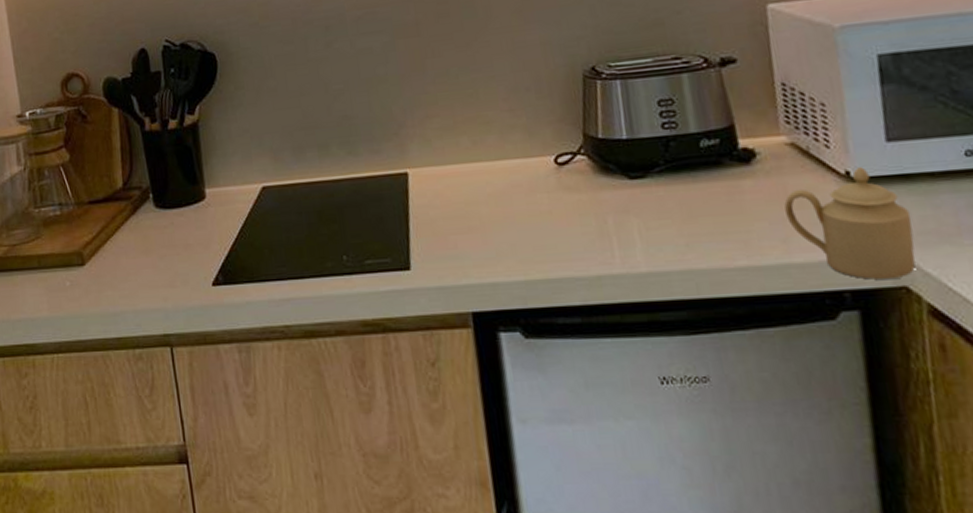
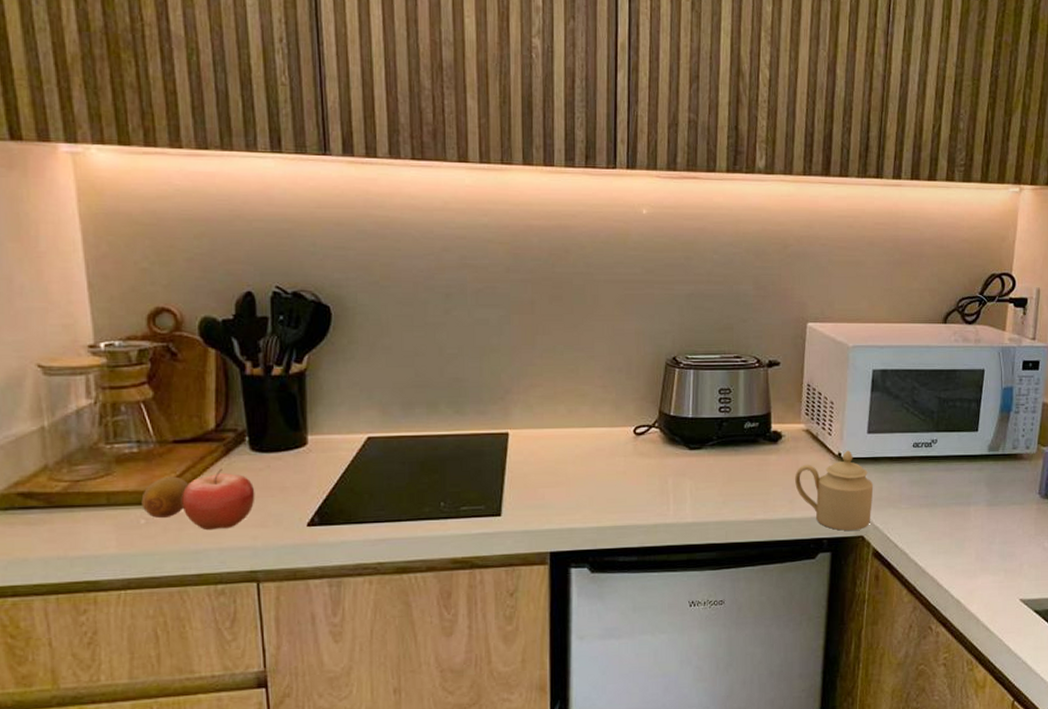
fruit: none [66,237,104,281] -> present [141,476,189,519]
fruit: none [99,227,163,292] -> present [182,468,255,531]

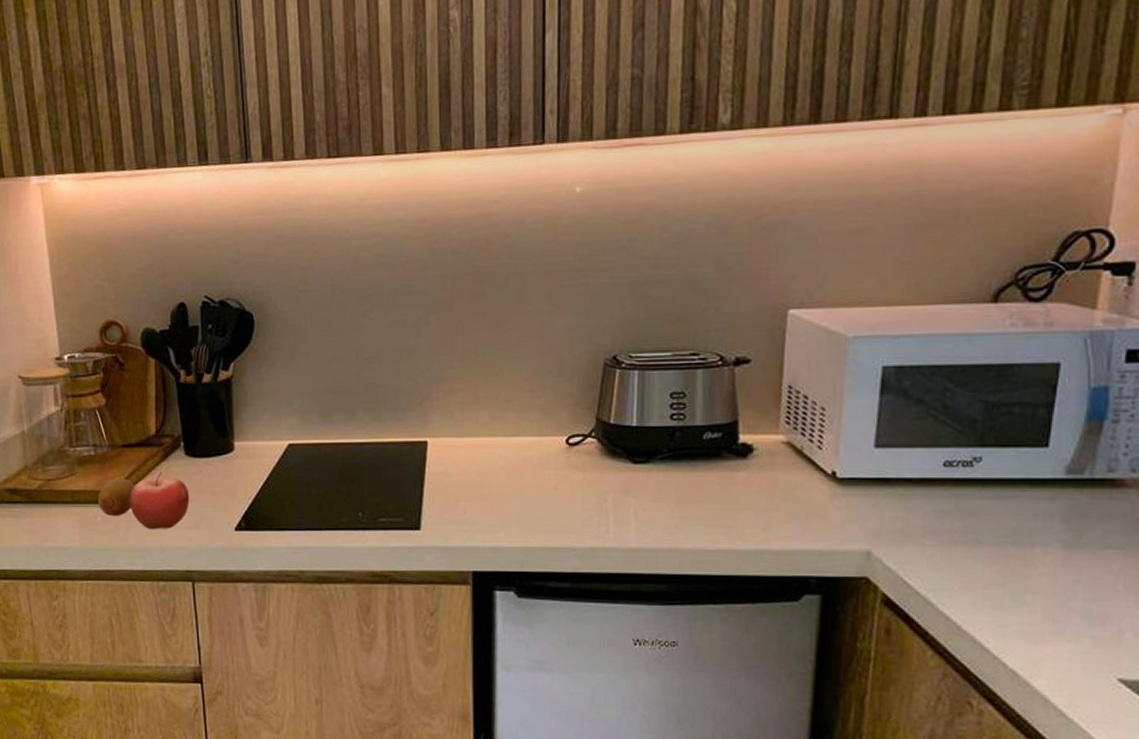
sugar bowl: present [795,451,874,531] -> none [771,469,883,569]

